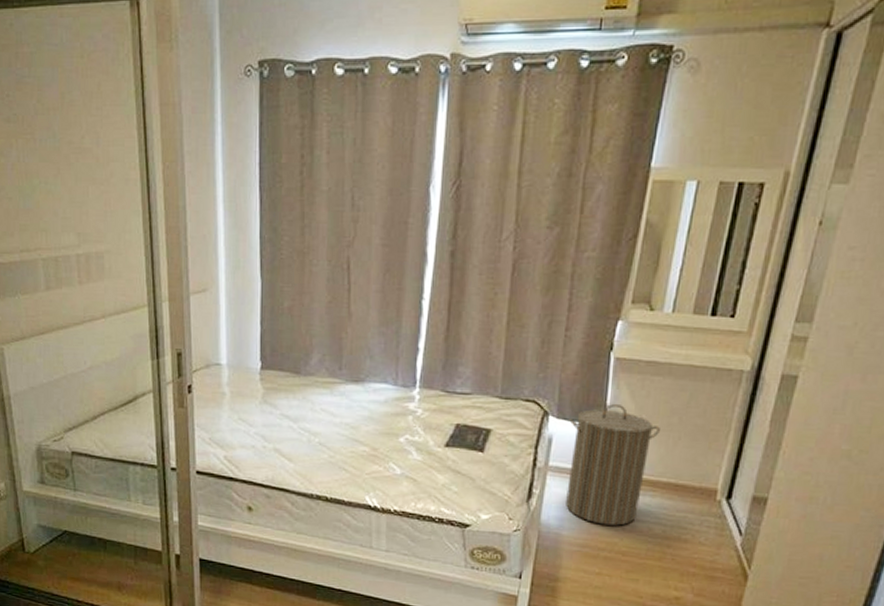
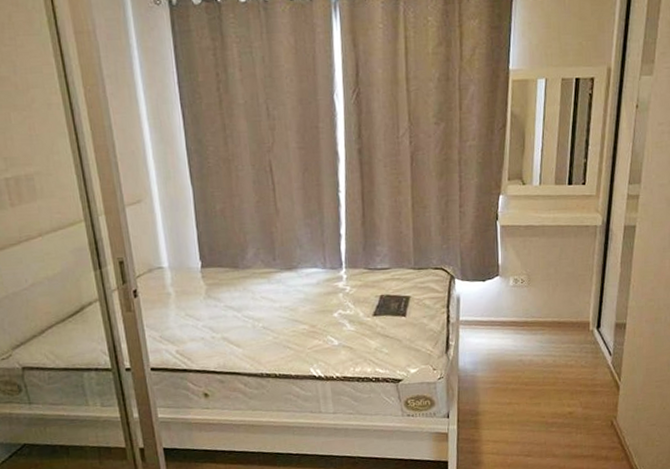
laundry hamper: present [566,404,660,526] -> none [471,263,542,363]

